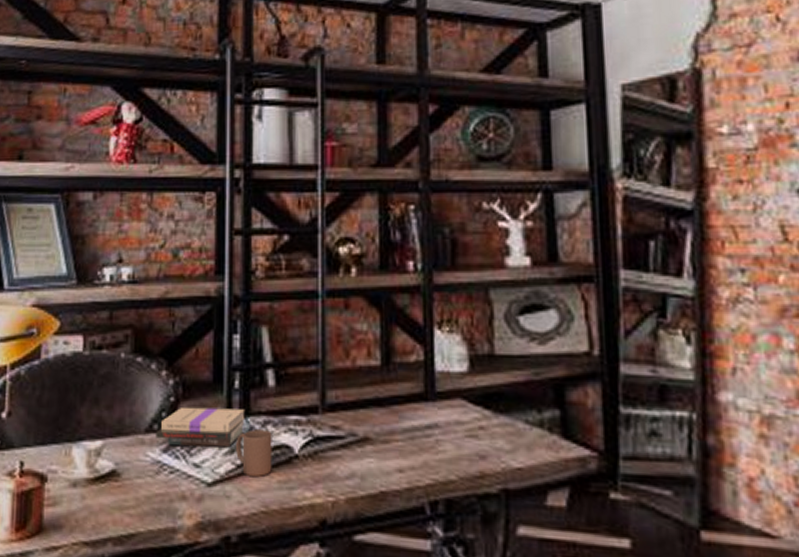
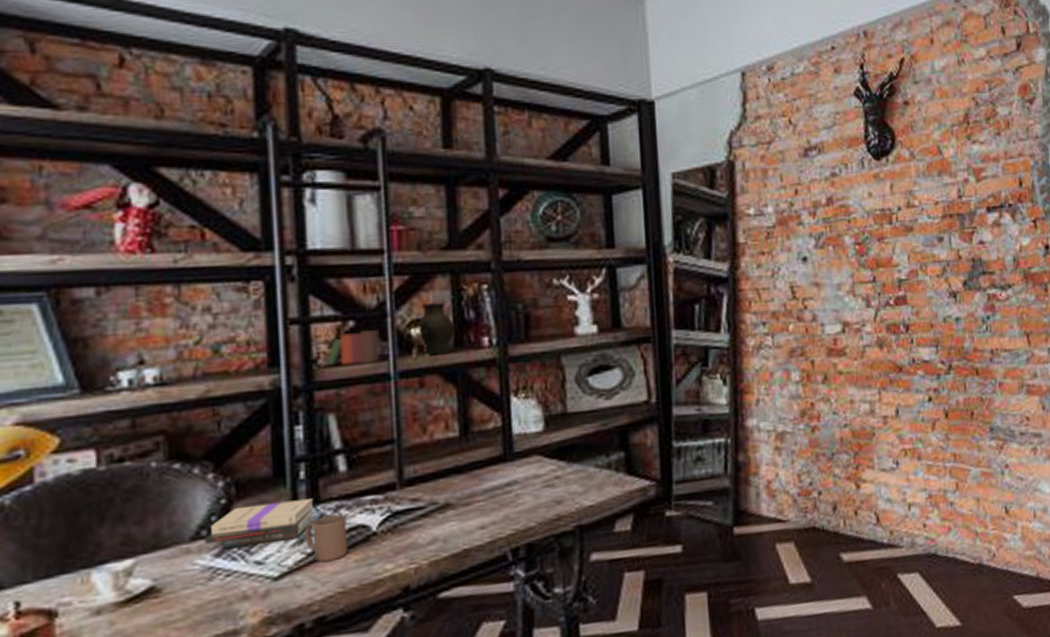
books: none [261,246,310,281] -> present [324,330,381,366]
vase: none [343,222,382,276] -> present [415,303,456,356]

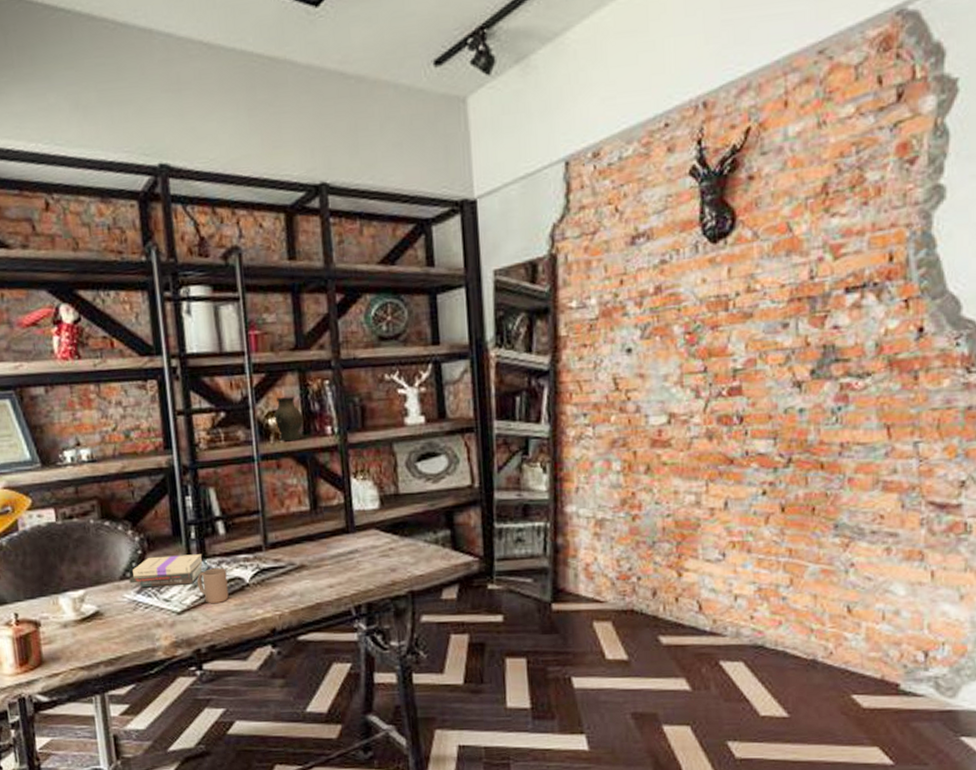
books: present [324,330,381,366] -> none [204,420,246,449]

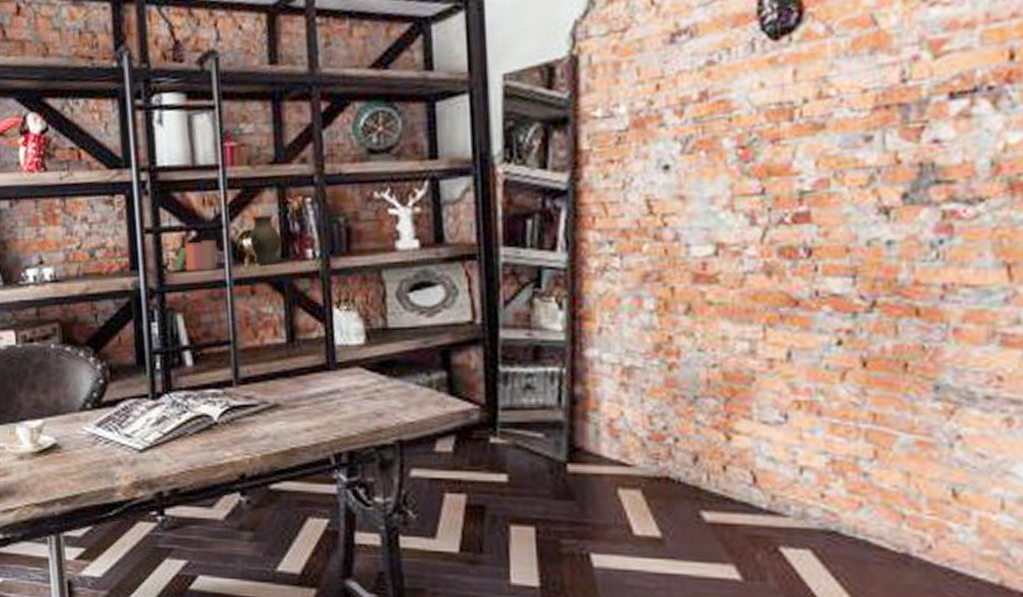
books: present [129,554,203,588] -> none [89,386,168,421]
mug: present [197,568,229,604] -> none [161,403,195,443]
books: none [204,420,246,449] -> present [173,240,218,272]

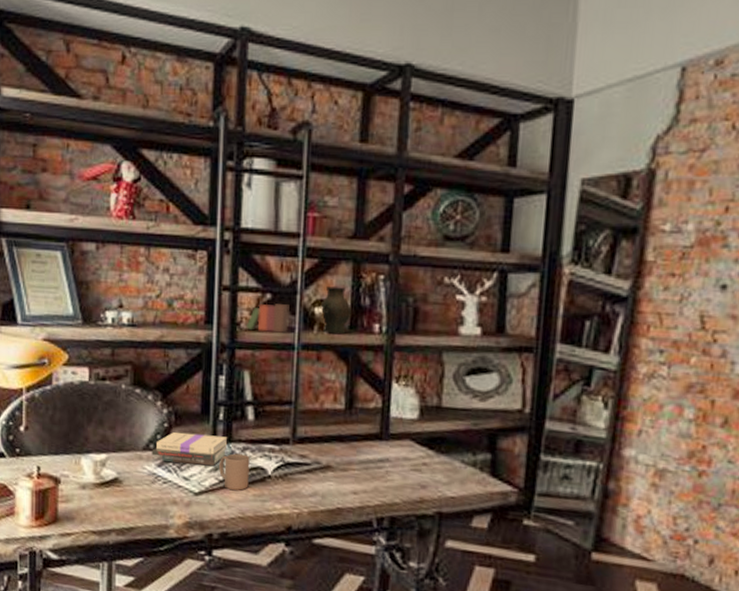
books: none [89,386,168,421] -> present [151,432,228,467]
mug: none [161,403,195,443] -> present [219,453,250,491]

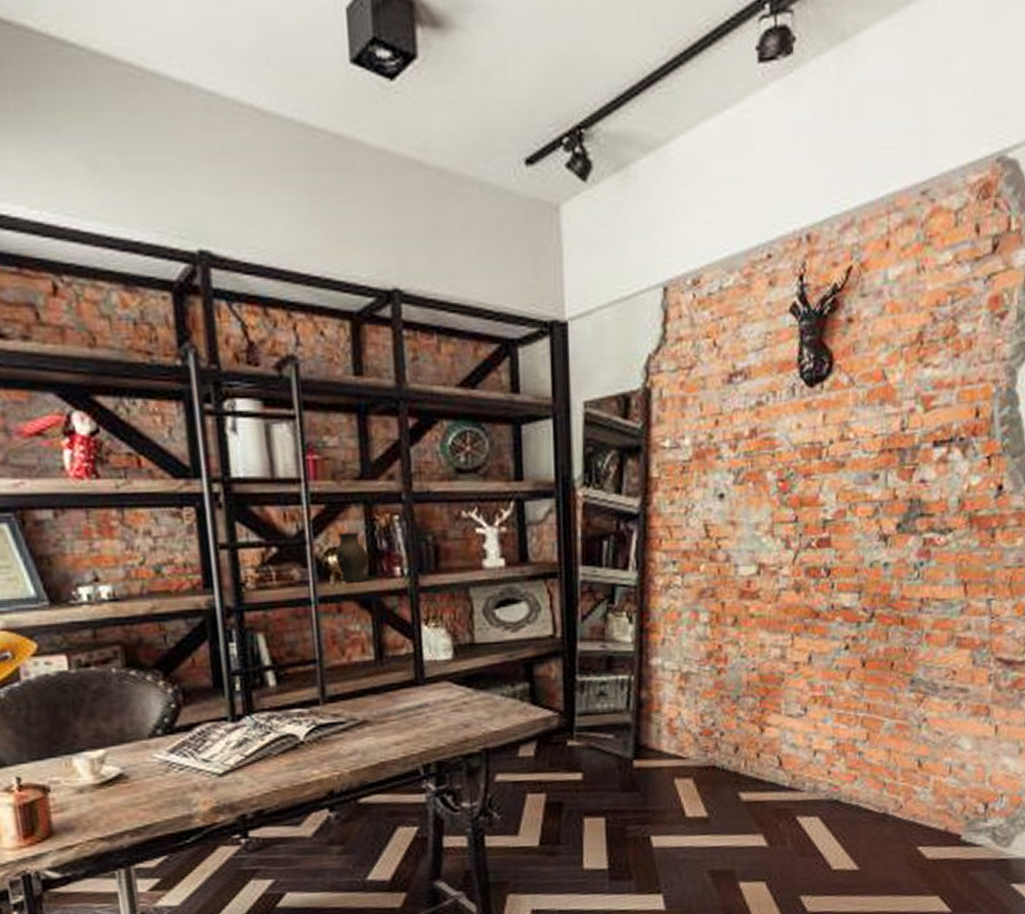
books: present [151,432,228,467] -> none [160,708,250,747]
mug: present [219,453,250,491] -> none [243,724,280,765]
books: present [245,304,290,334] -> none [252,557,302,590]

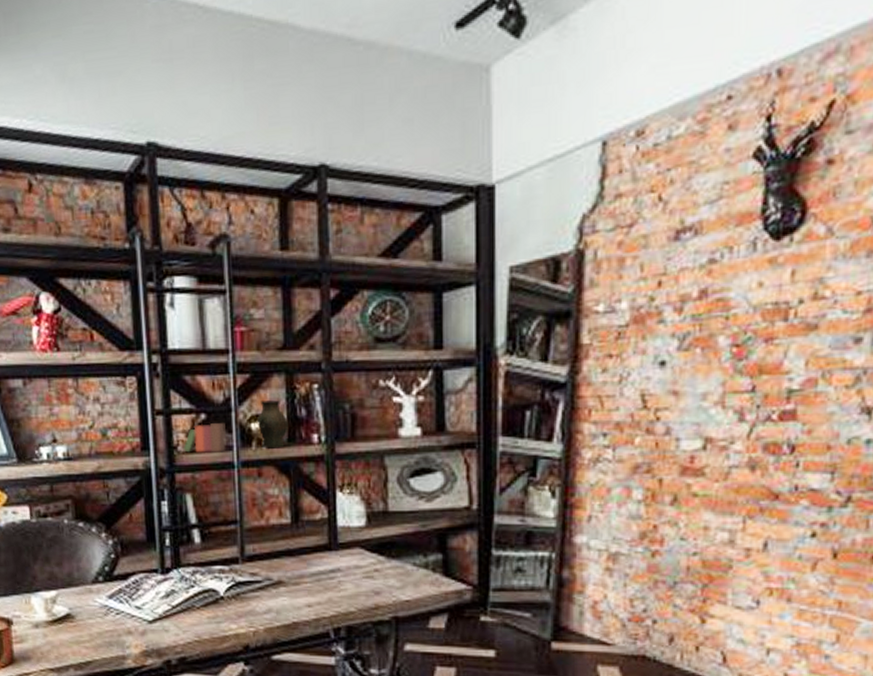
books: none [252,557,302,590] -> present [183,423,226,454]

